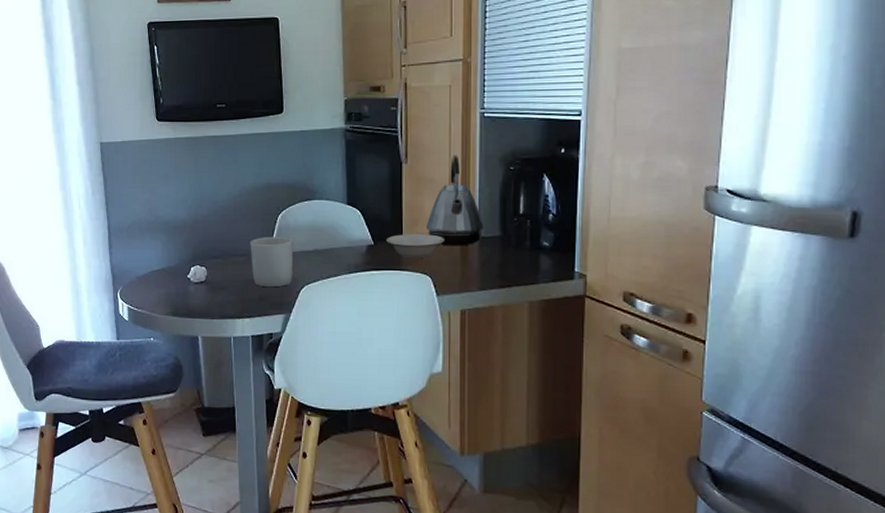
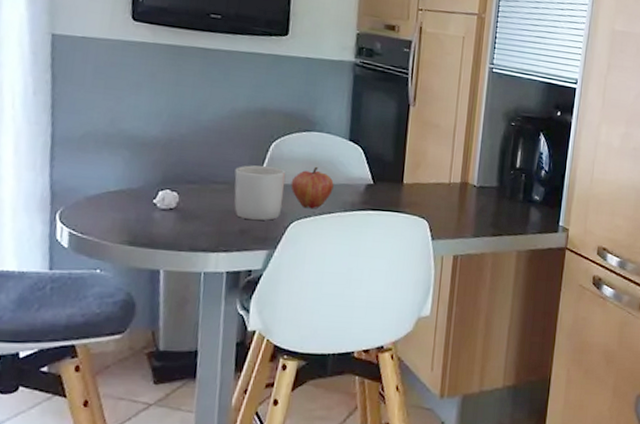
fruit: none [299,232,337,273] -> present [291,166,334,209]
bowl: present [387,234,446,259] -> none [387,176,445,202]
kettle: present [427,155,484,246] -> none [428,104,483,193]

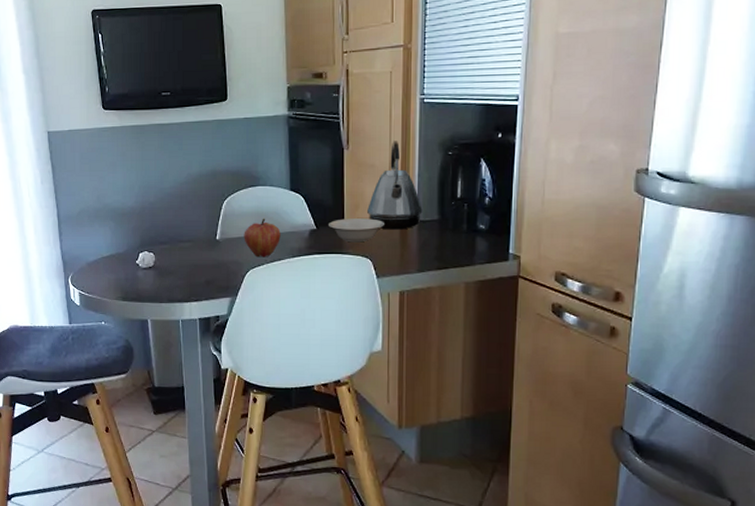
mug: present [234,165,286,221] -> none [196,222,239,272]
bowl: none [387,176,445,202] -> present [329,218,386,243]
kettle: none [428,104,483,193] -> present [367,141,423,230]

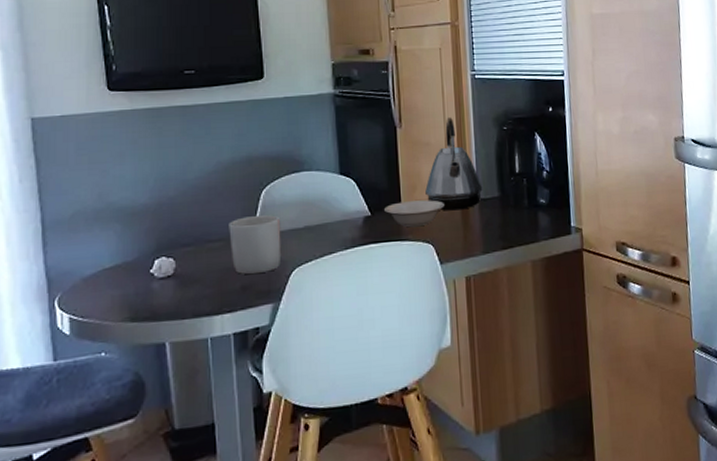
mug: none [196,222,239,272] -> present [229,214,282,275]
fruit: present [244,218,281,258] -> none [287,207,331,253]

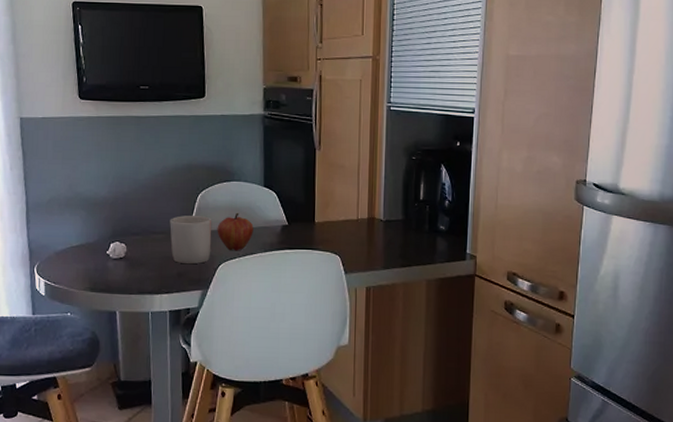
fruit: none [287,207,331,253] -> present [217,212,254,251]
bowl: present [384,200,446,228] -> none [300,216,354,239]
kettle: present [425,117,483,211] -> none [337,144,388,228]

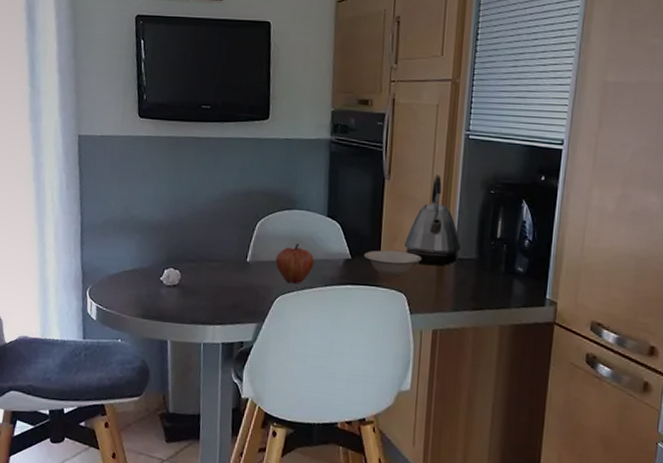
mug: present [169,215,212,265] -> none [226,243,271,296]
bowl: none [300,216,354,239] -> present [364,250,423,276]
kettle: none [337,144,388,228] -> present [405,175,461,266]

